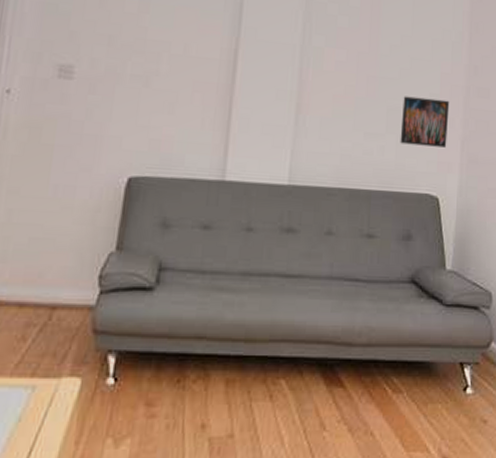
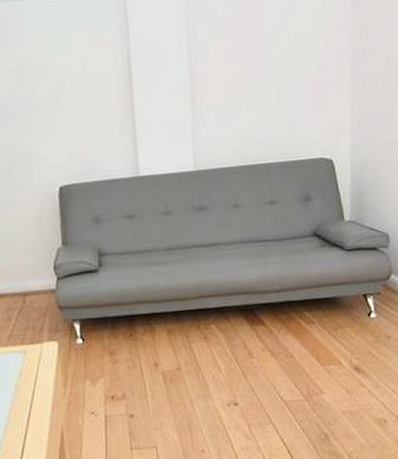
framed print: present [400,96,450,148] -> none [290,67,337,117]

